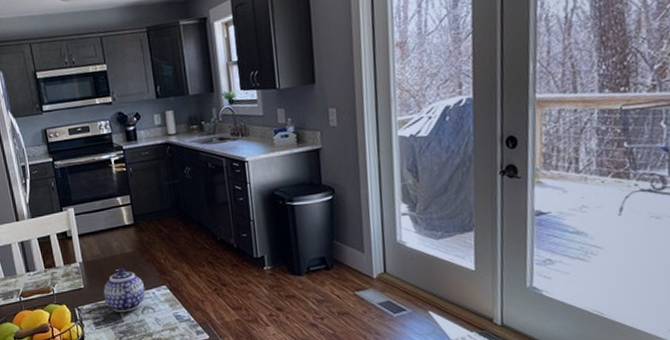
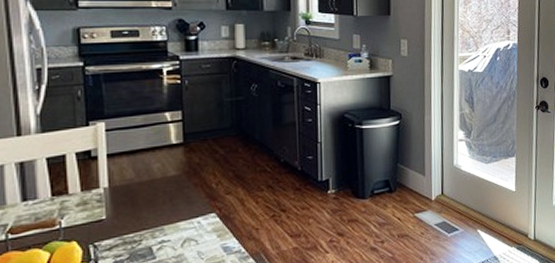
teapot: present [103,268,146,313] -> none [133,194,189,248]

